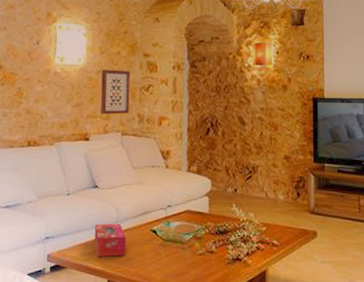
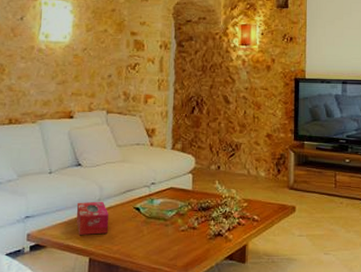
wall art: present [101,70,130,115] -> none [86,47,117,92]

